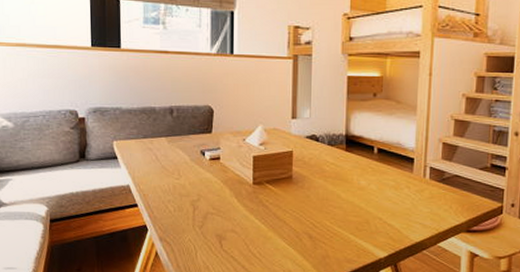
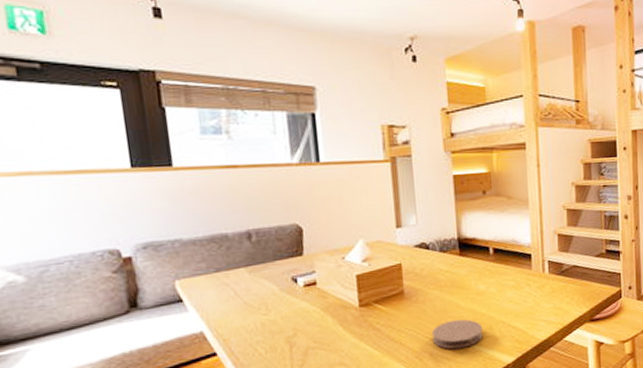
coaster: none [312,209,360,236] -> present [431,319,484,350]

